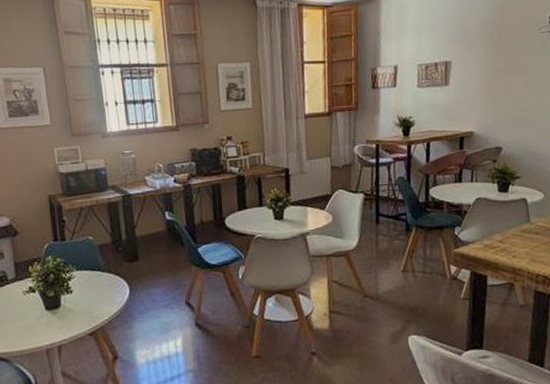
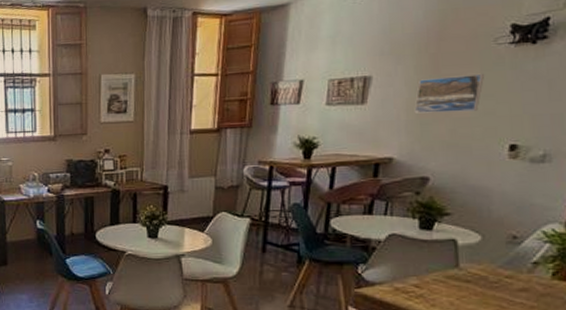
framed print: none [486,57,534,93] -> present [414,73,484,114]

